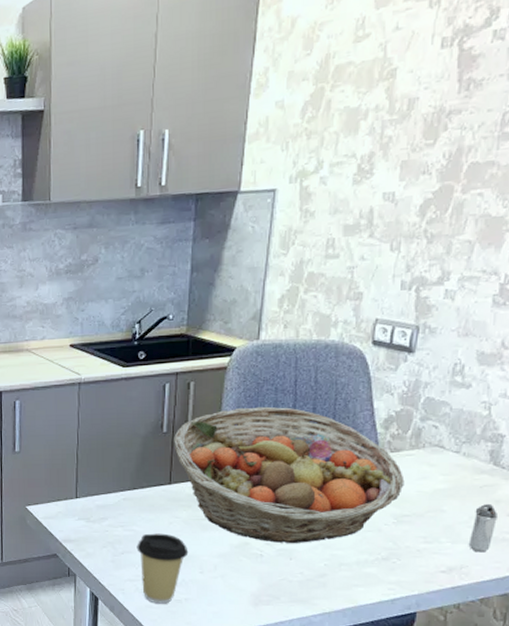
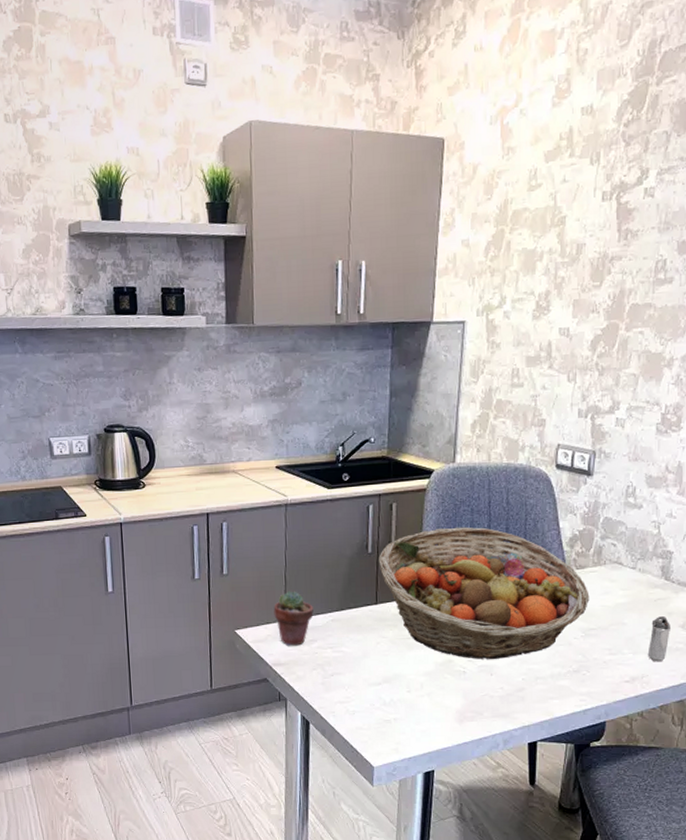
potted succulent: none [65,469,105,523] -> present [273,591,314,646]
coffee cup: present [136,533,189,604] -> none [346,653,396,725]

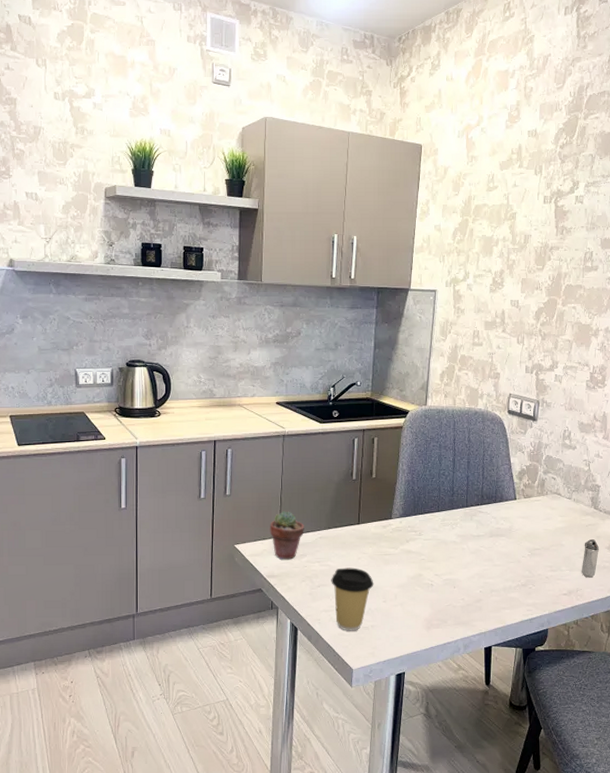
coffee cup: none [346,653,396,725] -> present [331,567,374,631]
fruit basket: present [378,527,590,660] -> none [361,459,535,575]

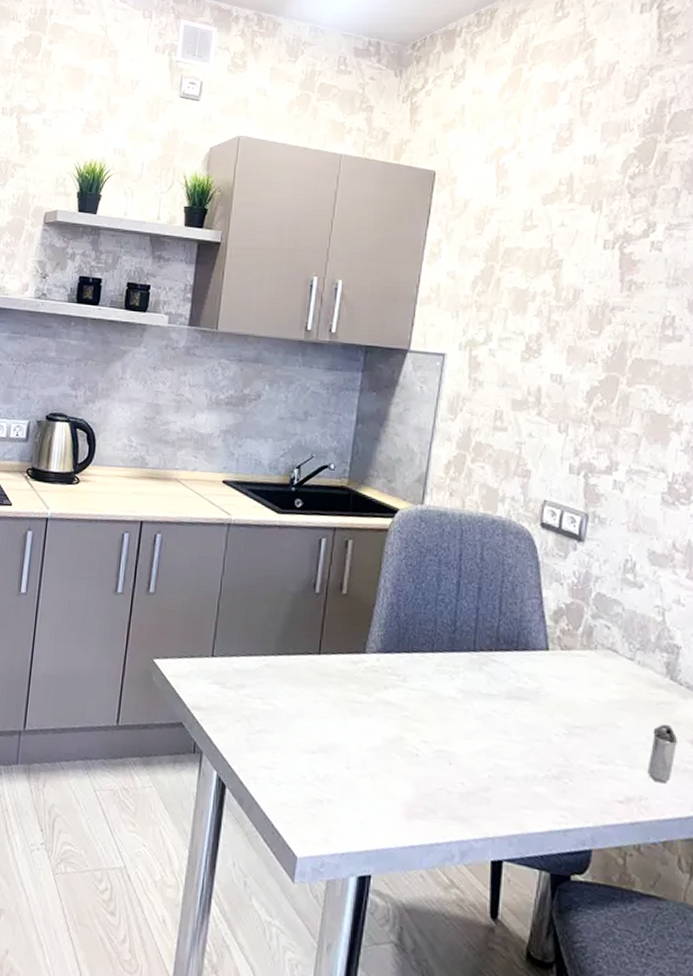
potted succulent: present [269,511,304,560] -> none [200,623,246,689]
coffee cup: present [331,567,374,631] -> none [276,711,335,803]

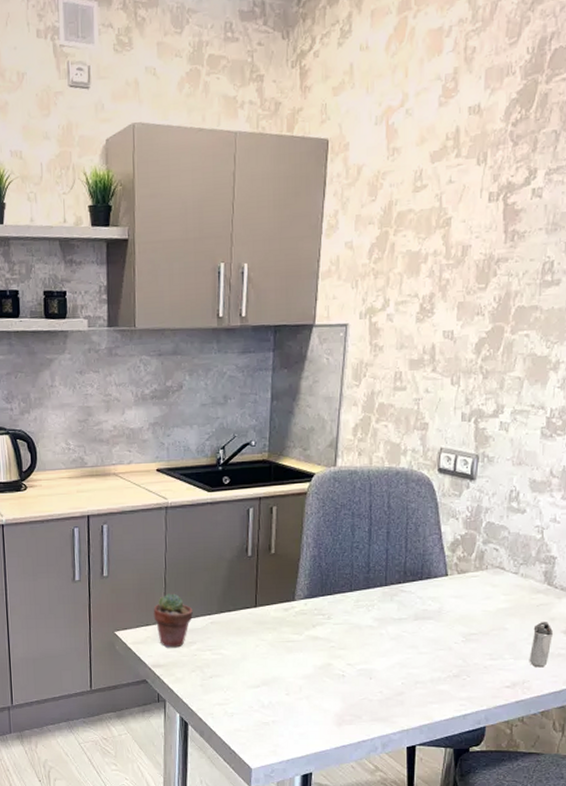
potted succulent: none [200,623,246,689] -> present [153,593,193,648]

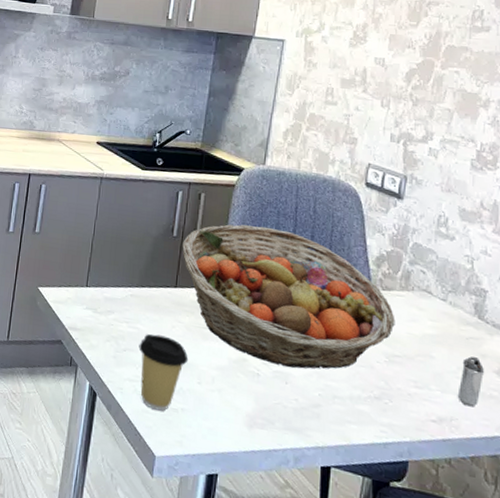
potted succulent: present [153,593,193,648] -> none [76,259,115,314]
coffee cup: none [224,656,275,727] -> present [139,333,189,411]
fruit basket: none [258,530,471,664] -> present [182,224,395,369]

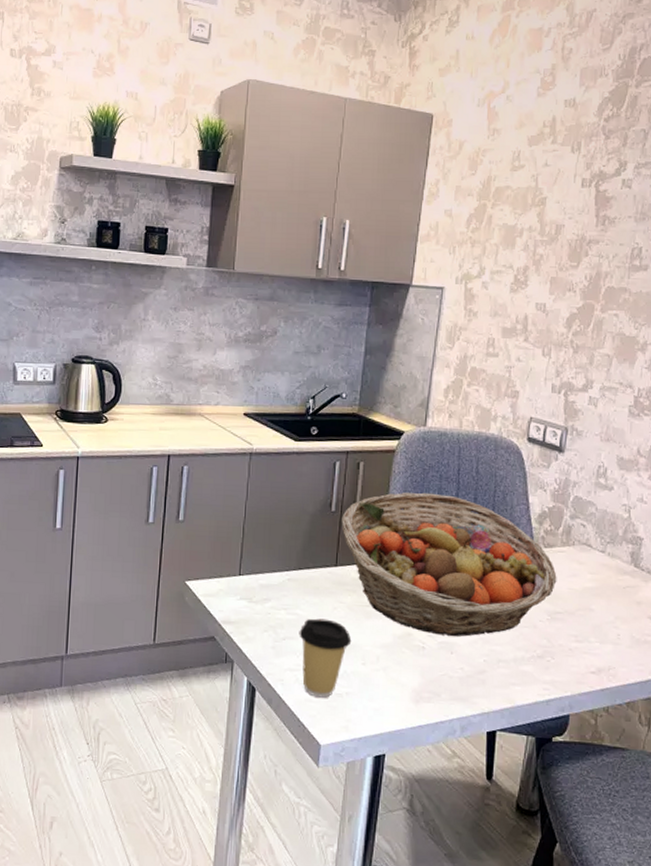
shaker: present [457,357,485,407] -> none [615,605,640,654]

